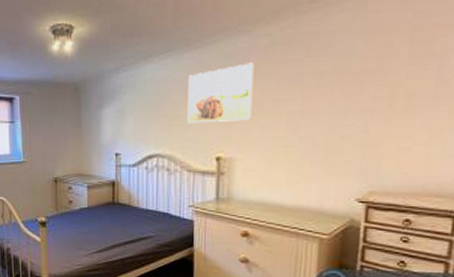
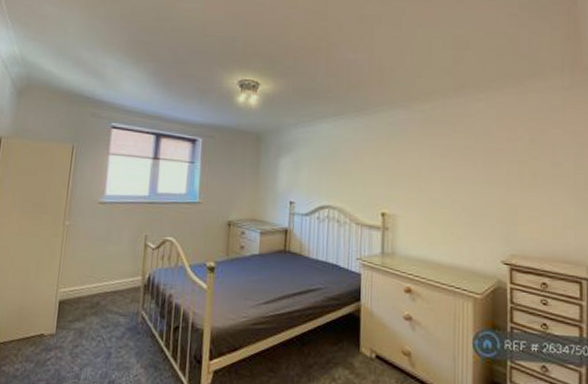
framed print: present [187,62,255,124] -> none [356,132,412,182]

